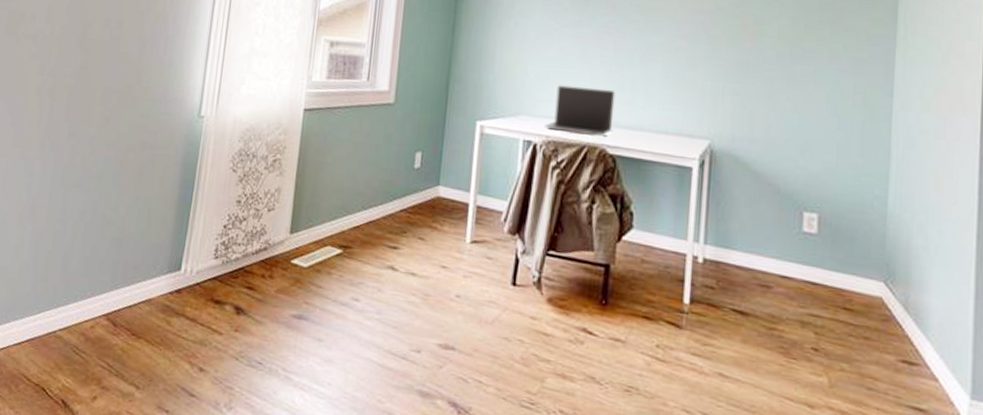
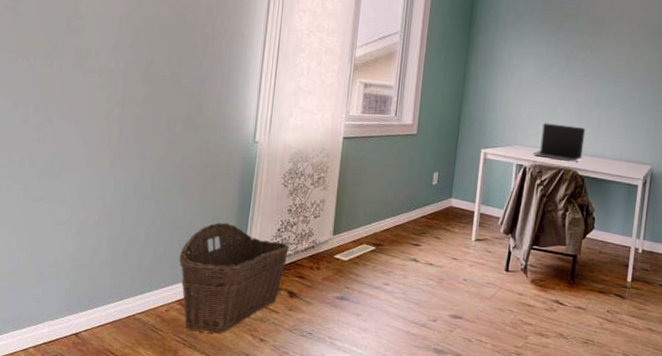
wicker basket: none [108,216,237,359] -> present [178,222,289,334]

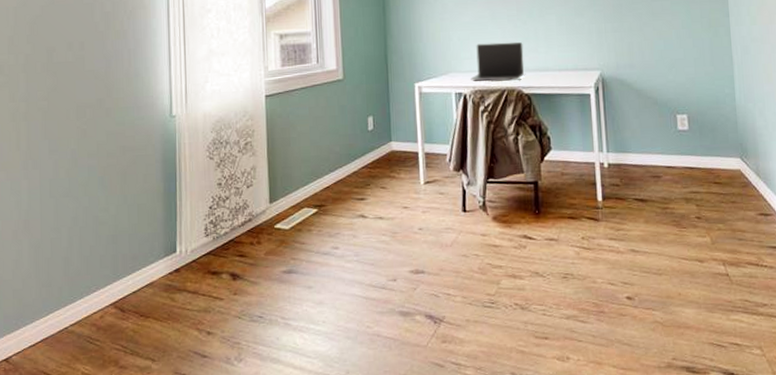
wicker basket: present [178,222,289,334] -> none [107,209,224,335]

